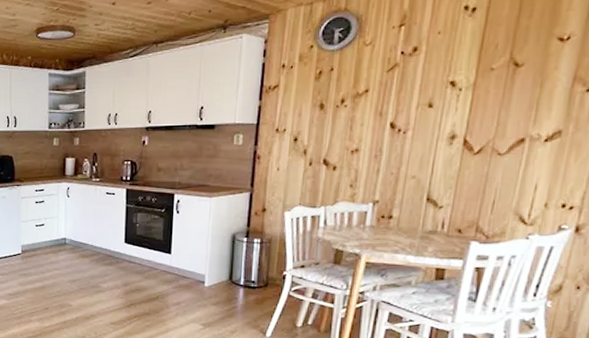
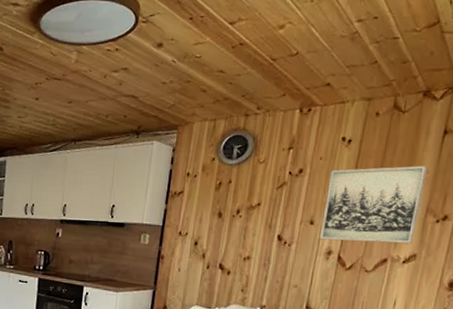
wall art: none [440,28,573,124] -> present [319,165,427,244]

